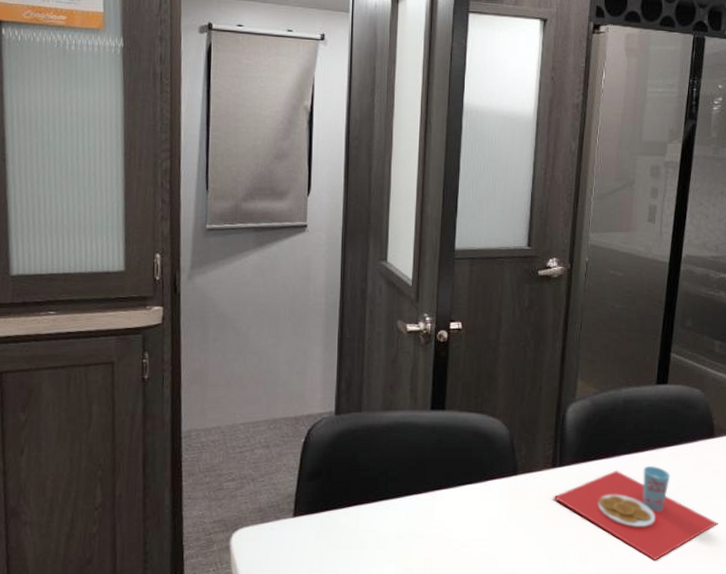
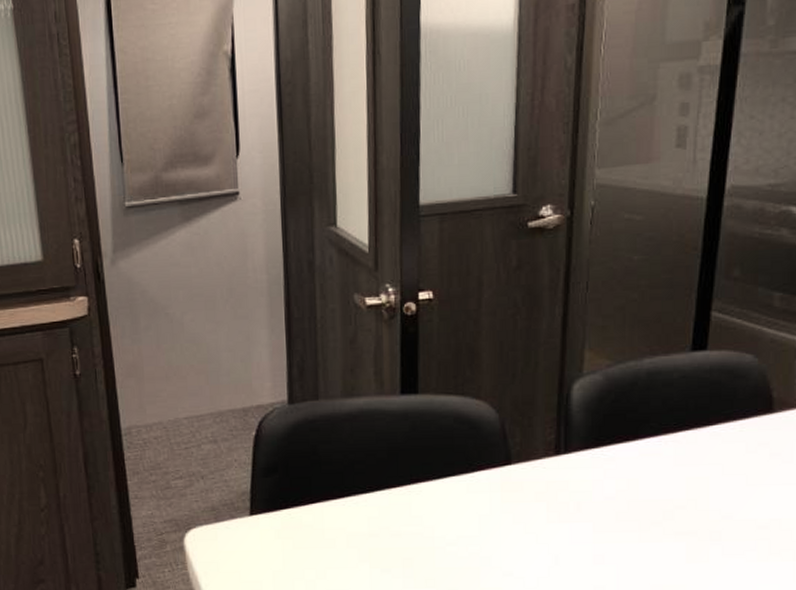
place setting: present [553,465,718,560] -> none [558,448,780,559]

